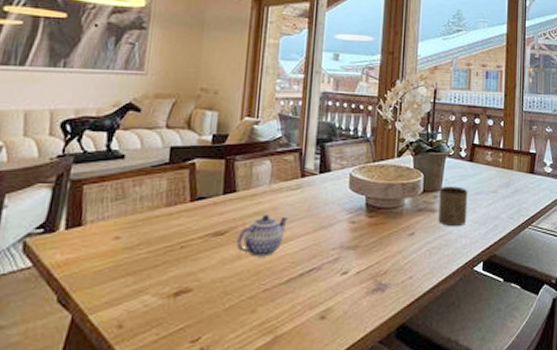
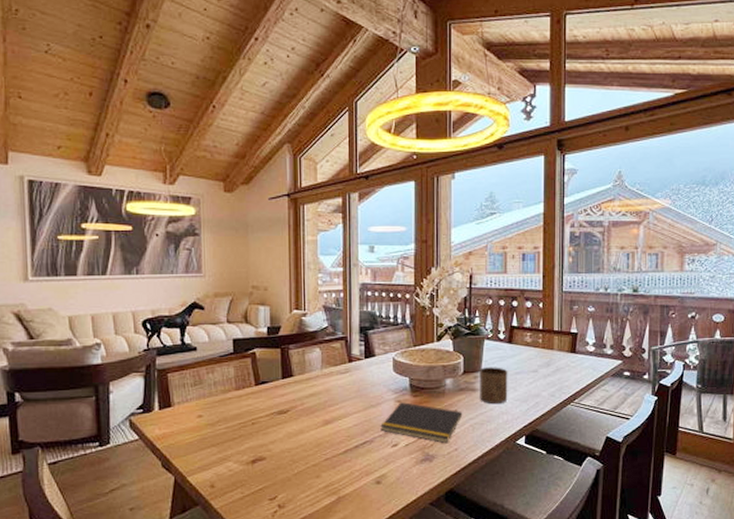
teapot: present [236,213,289,257] -> none [298,394,341,432]
notepad: none [330,223,420,270] -> present [380,402,463,443]

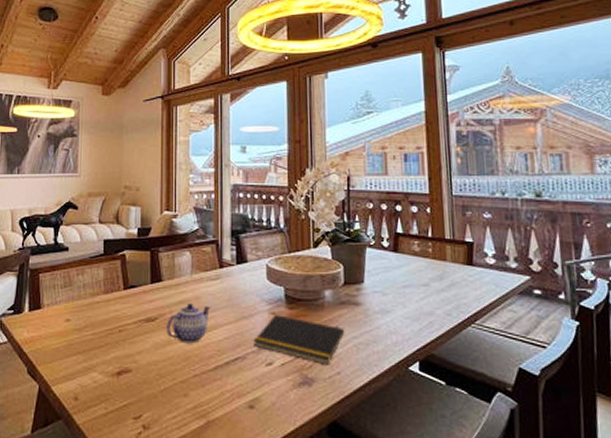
teapot: none [298,394,341,432] -> present [166,302,211,344]
cup: present [479,367,508,405] -> none [362,278,396,322]

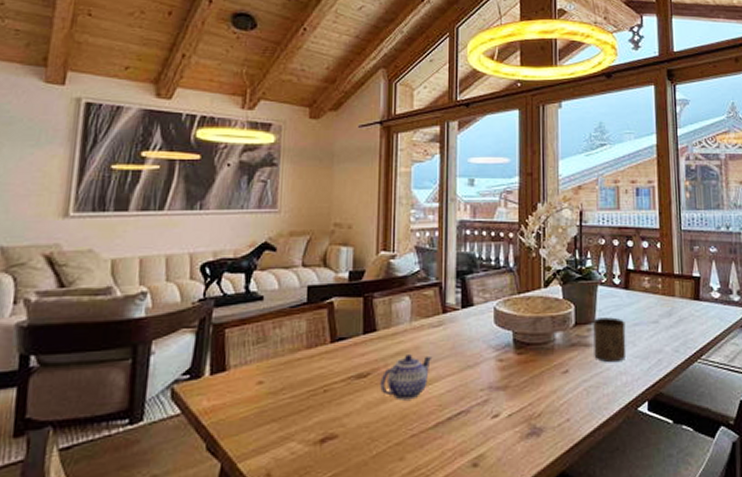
notepad: present [253,315,345,364] -> none [478,361,575,412]
cup: none [362,278,396,322] -> present [593,317,627,363]

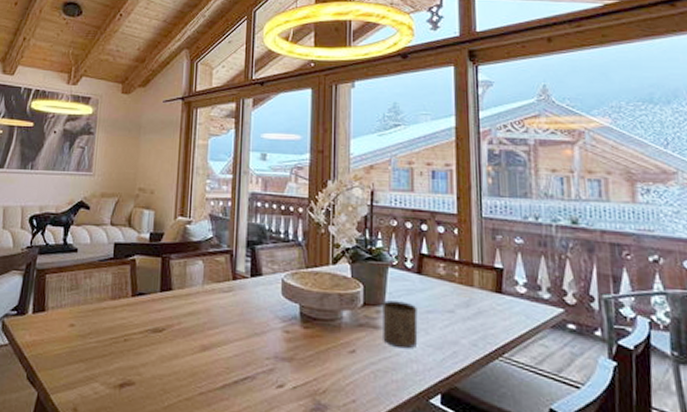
teapot: present [380,353,433,400] -> none [173,314,222,359]

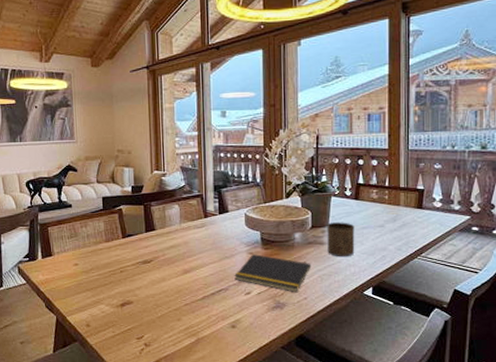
notepad: none [264,333,363,391] -> present [234,254,312,292]

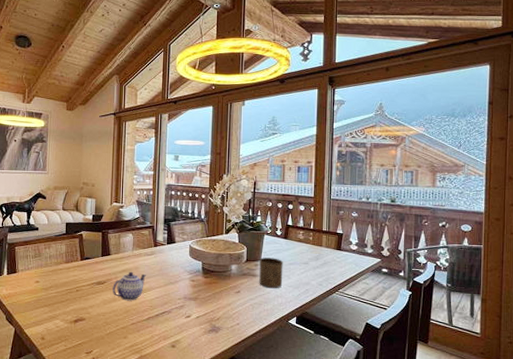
teapot: none [160,246,198,280] -> present [112,271,147,301]
notepad: present [234,254,312,292] -> none [177,282,245,318]

